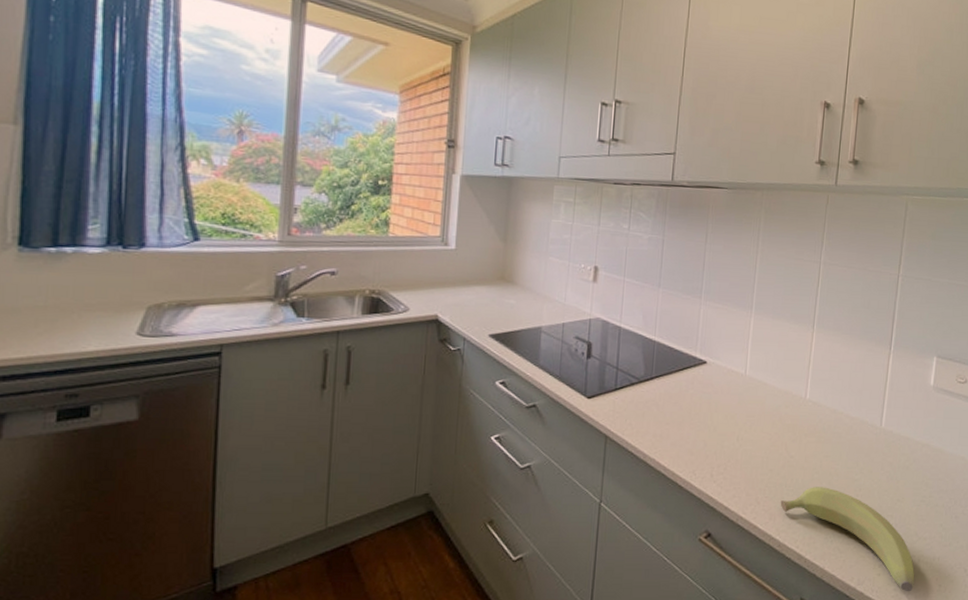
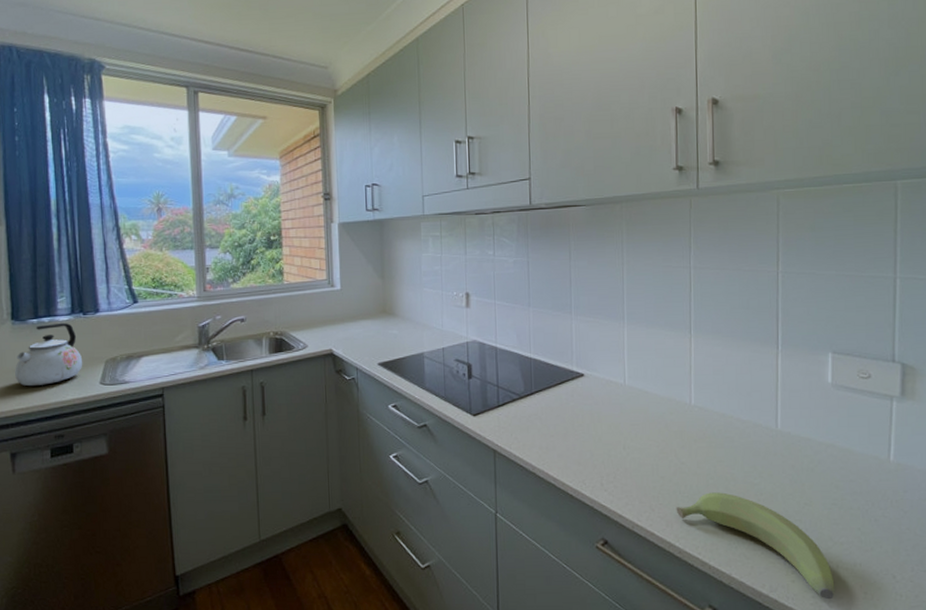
kettle: none [16,255,116,332] -> present [15,322,83,387]

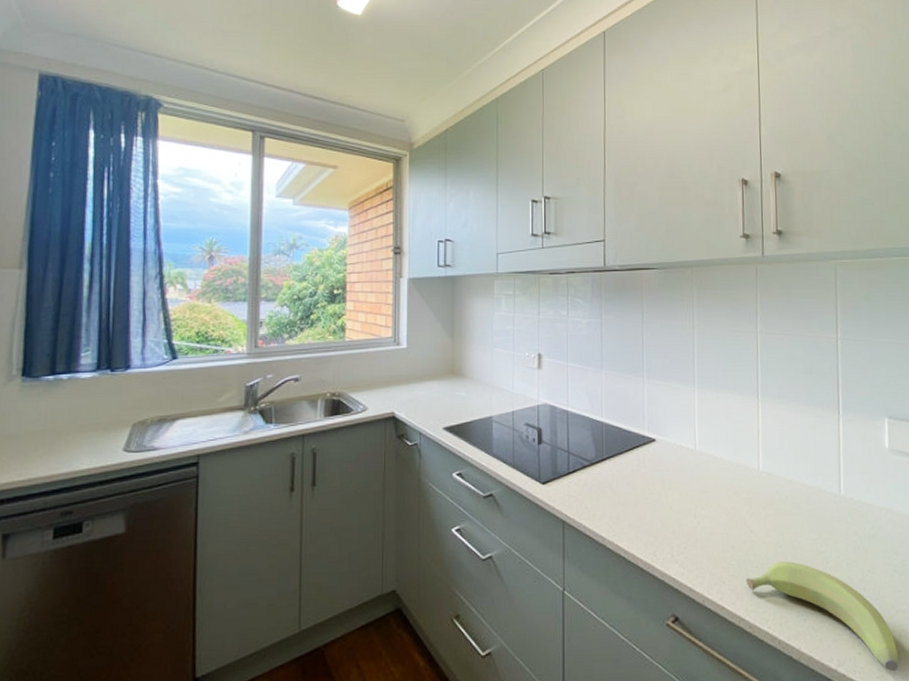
kettle: present [15,322,83,387] -> none [19,380,105,454]

